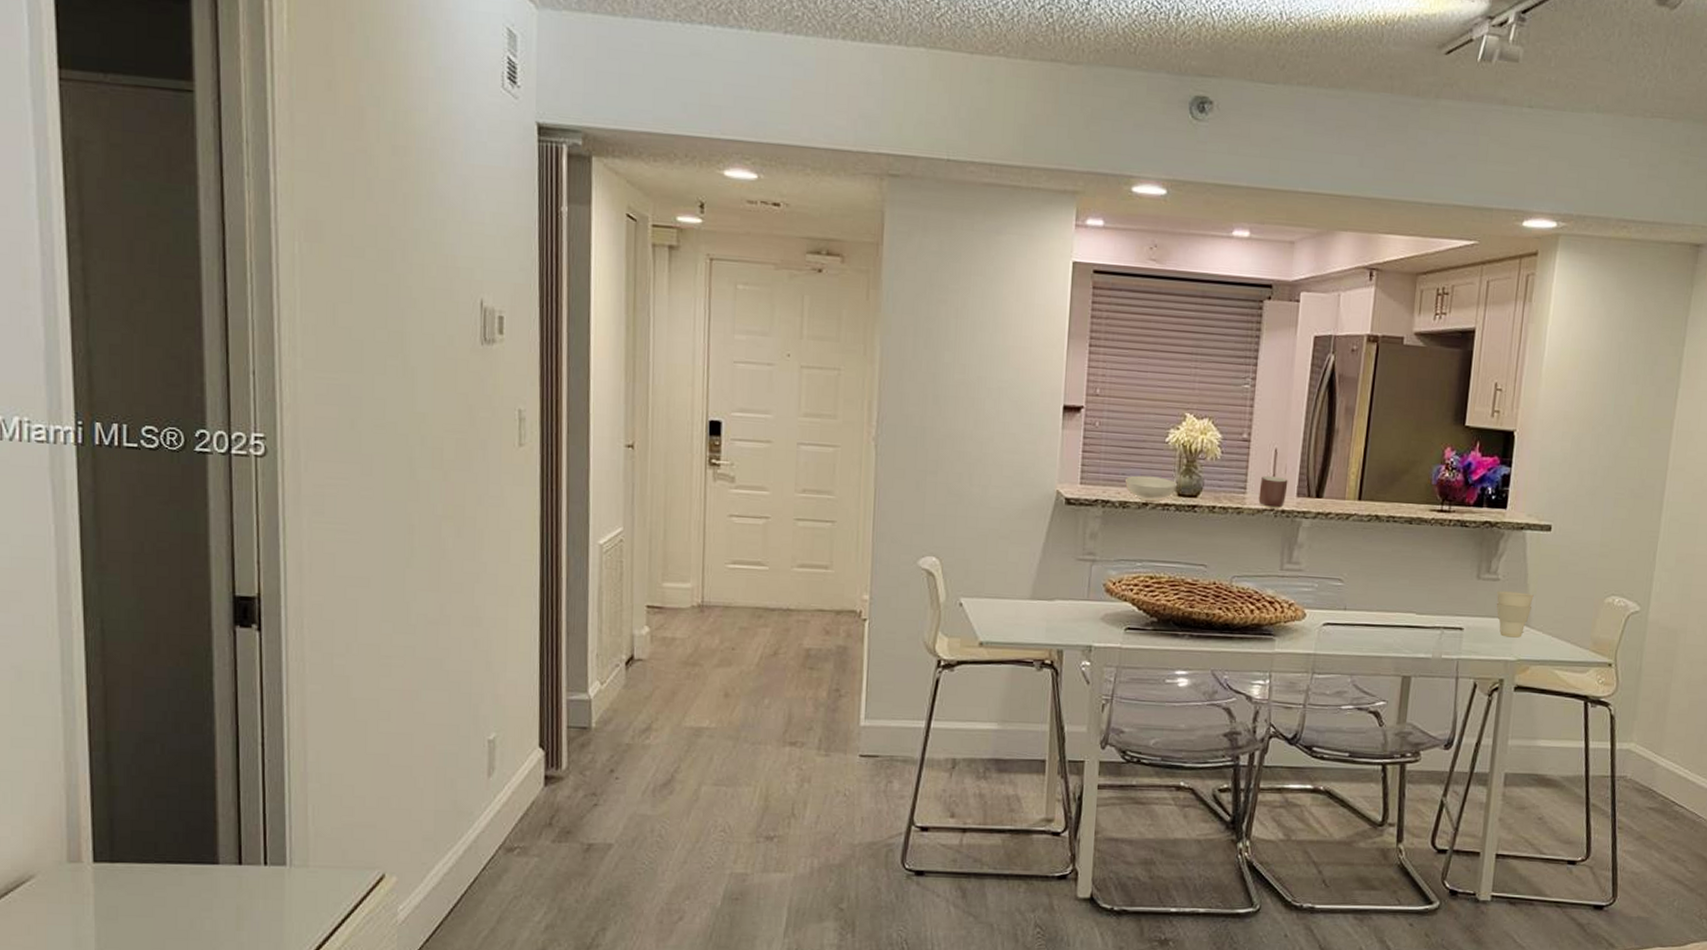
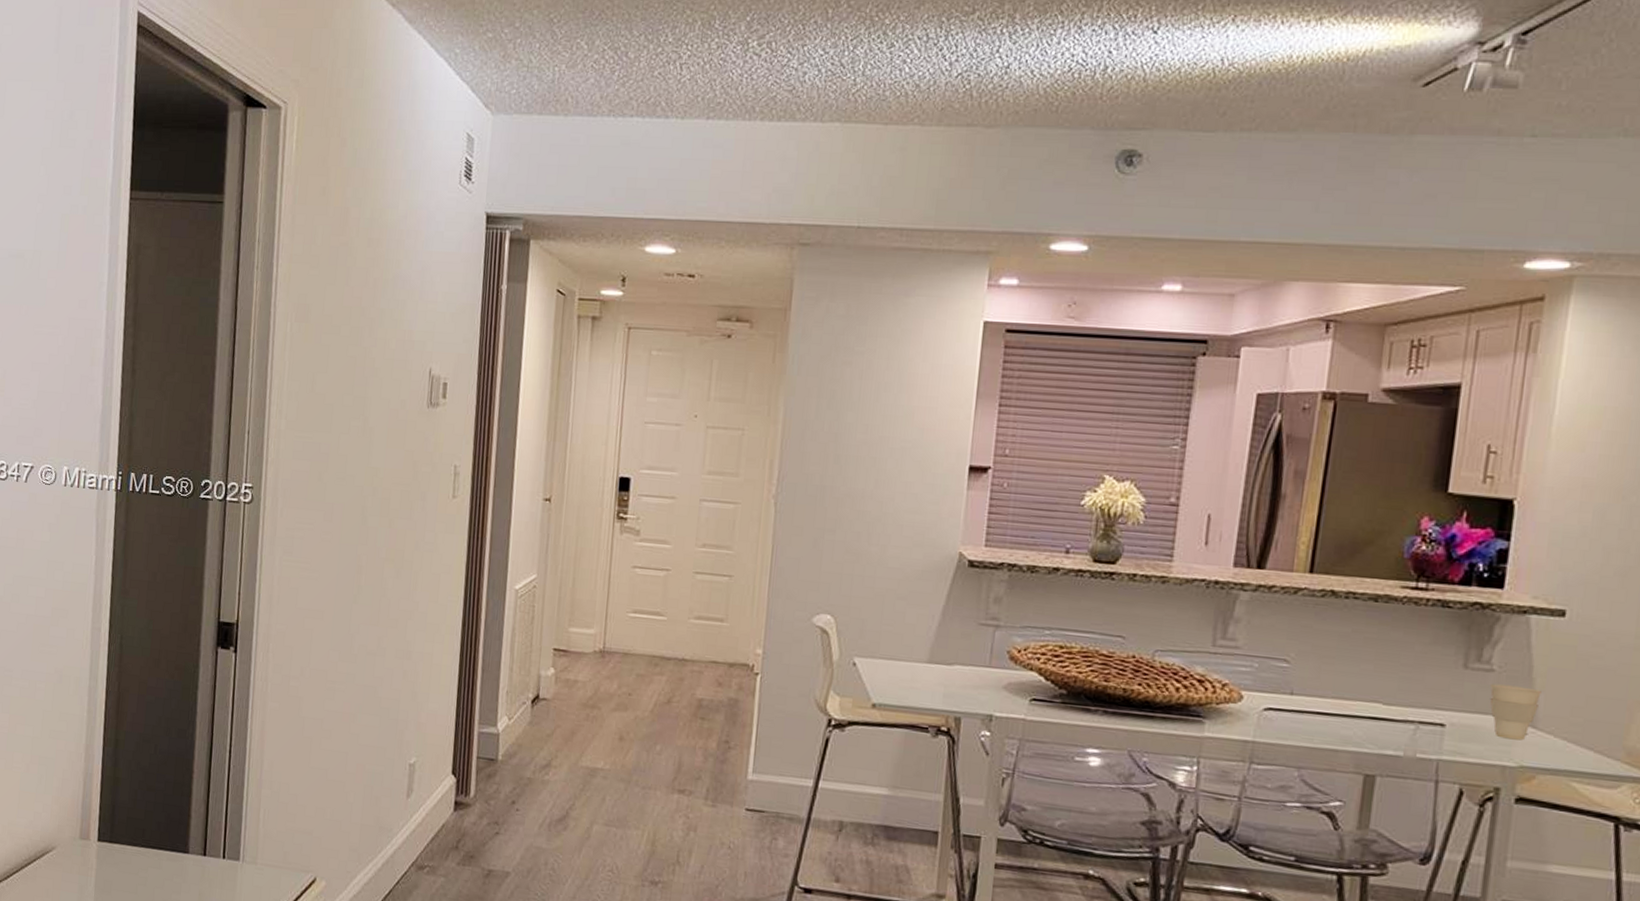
bowl: present [1124,475,1178,502] -> none [1034,539,1094,568]
mug: present [1258,475,1288,509] -> none [1187,542,1224,580]

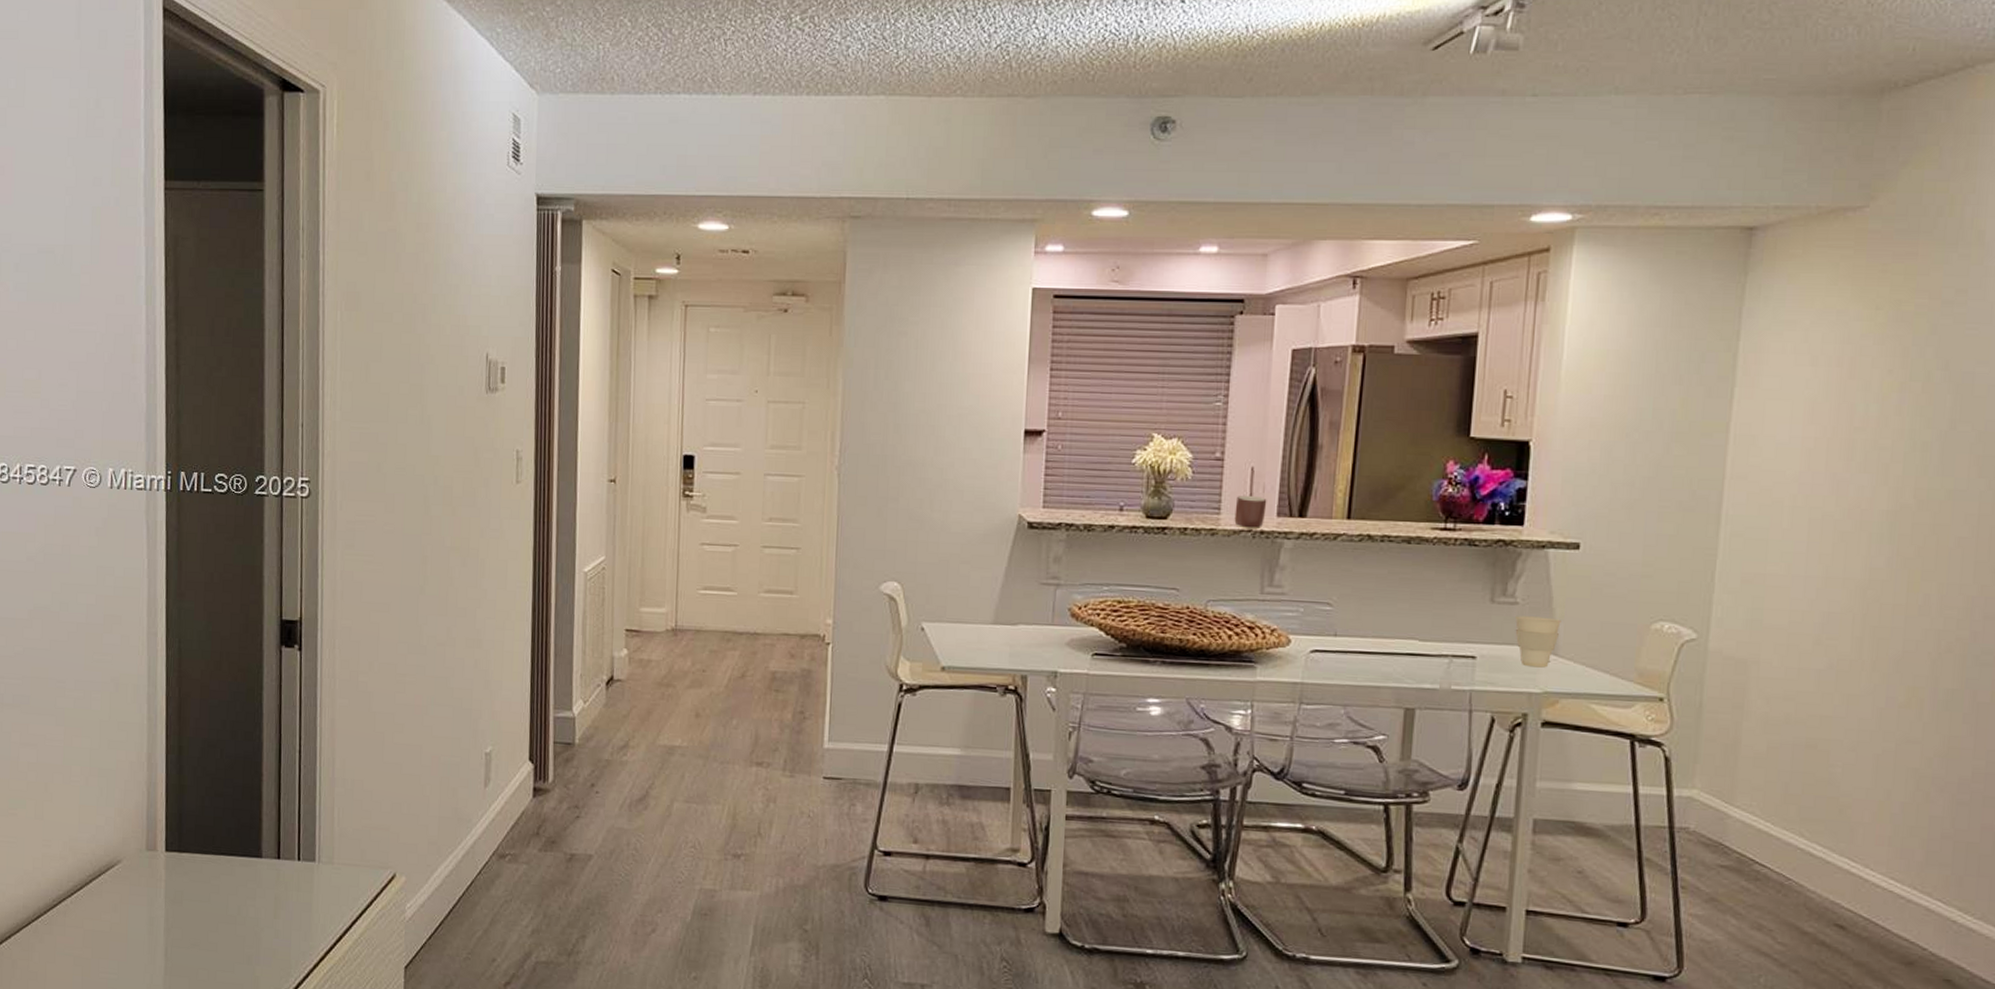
mug: none [1187,542,1224,580] -> present [1234,495,1267,530]

